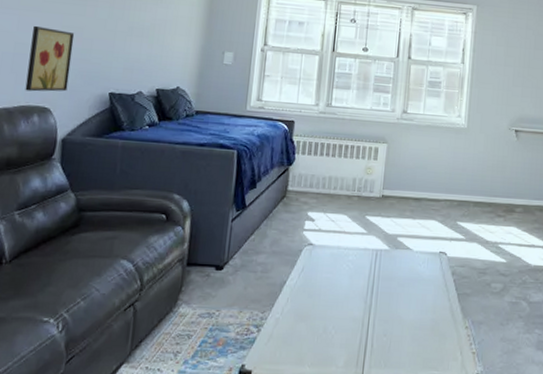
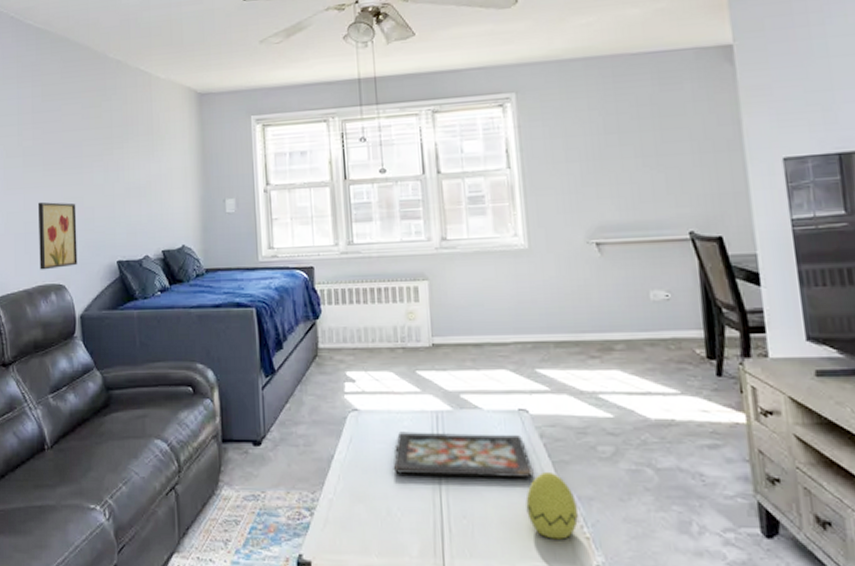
decorative tray: none [334,264,443,306] -> present [393,432,534,479]
decorative egg: none [433,301,470,354] -> present [525,471,578,540]

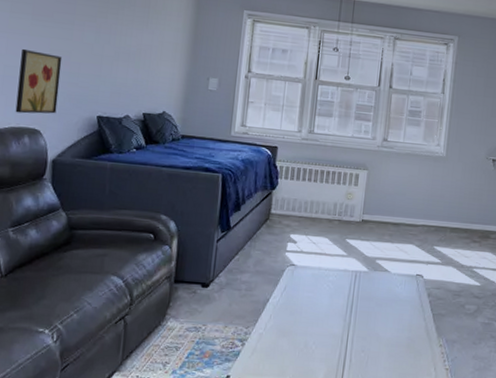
decorative tray: present [393,432,534,479] -> none [315,284,419,326]
decorative egg: present [525,471,578,540] -> none [408,320,444,370]

